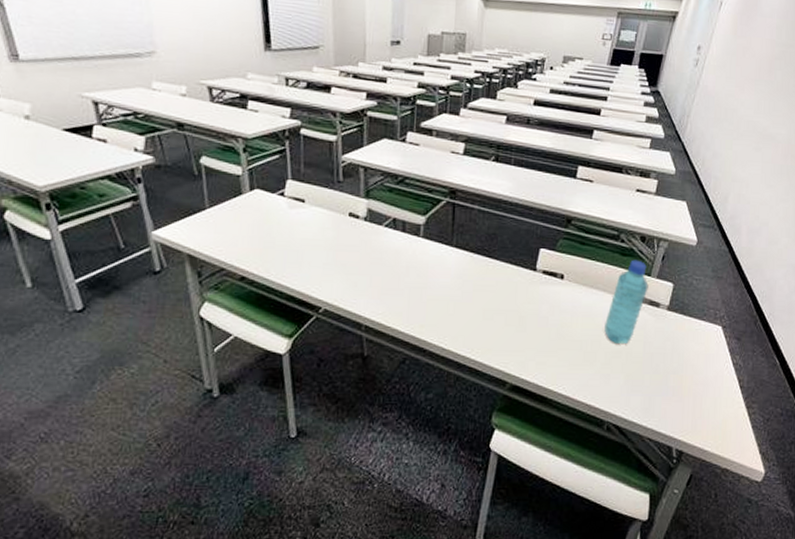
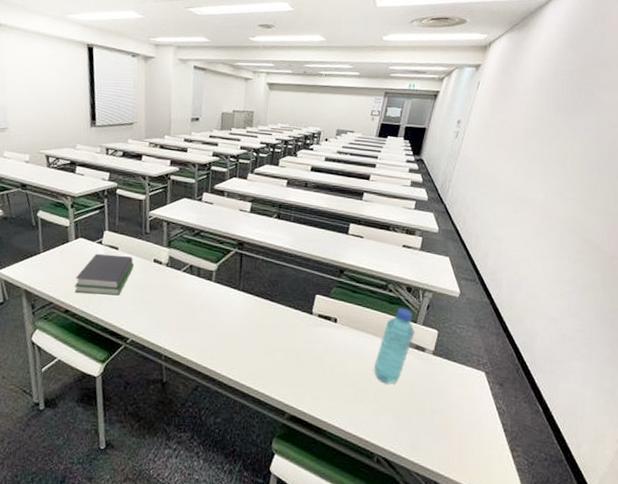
book: none [251,207,326,258] -> present [74,253,135,296]

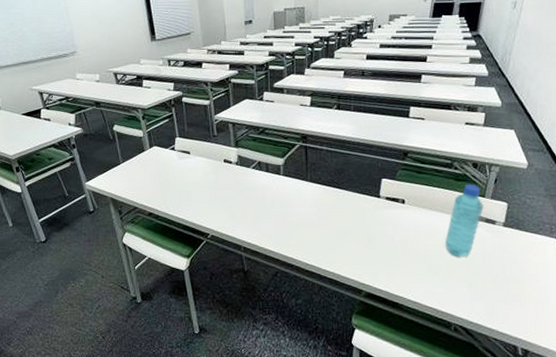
book: present [74,253,135,296] -> none [155,158,207,196]

